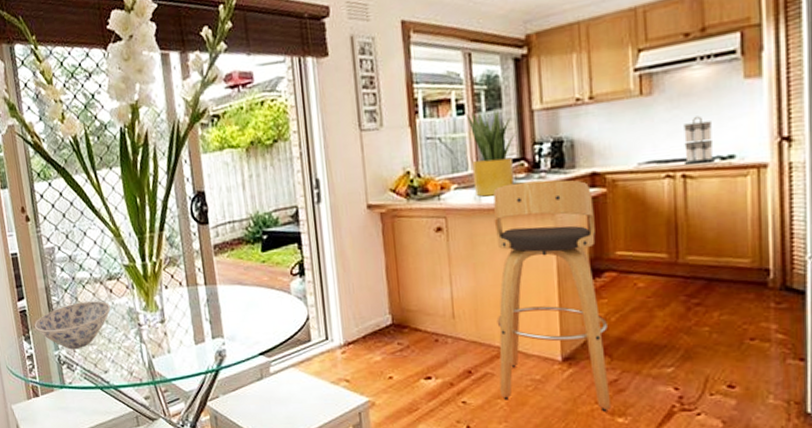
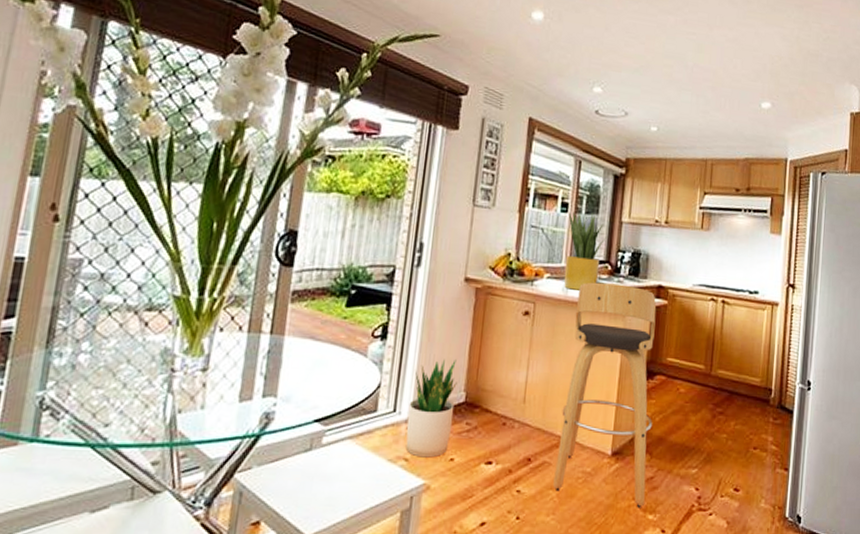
bowl: present [34,301,111,350] -> none [17,332,140,392]
planter: none [338,284,385,378] -> present [405,358,457,458]
spice rack: present [683,116,716,166] -> none [724,255,746,295]

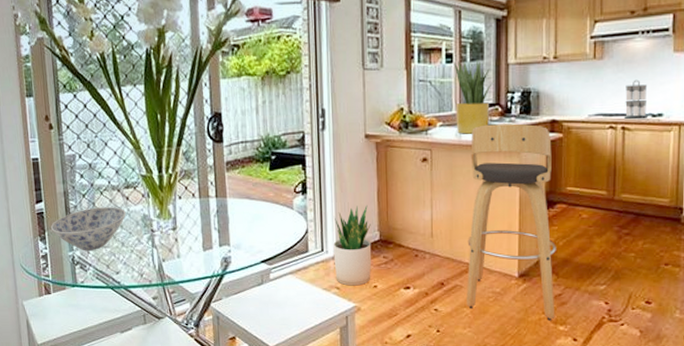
bowl: none [17,332,140,392] -> present [50,207,126,251]
spice rack: none [724,255,746,295] -> present [623,79,649,120]

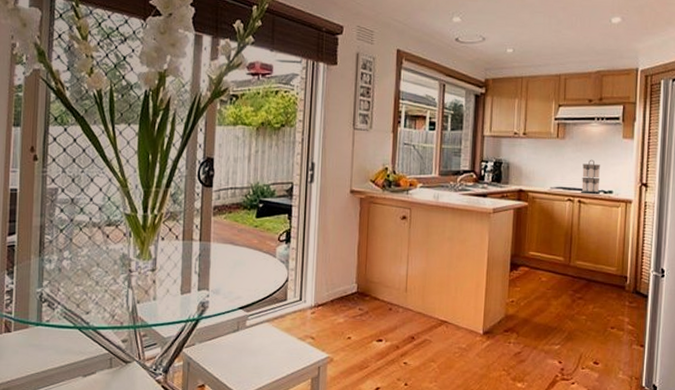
bowl: present [50,207,126,251] -> none [20,243,104,289]
planter: present [333,204,372,286] -> none [311,257,350,337]
planter: present [454,59,495,134] -> none [434,128,472,197]
bar stool: present [467,123,557,321] -> none [434,189,519,378]

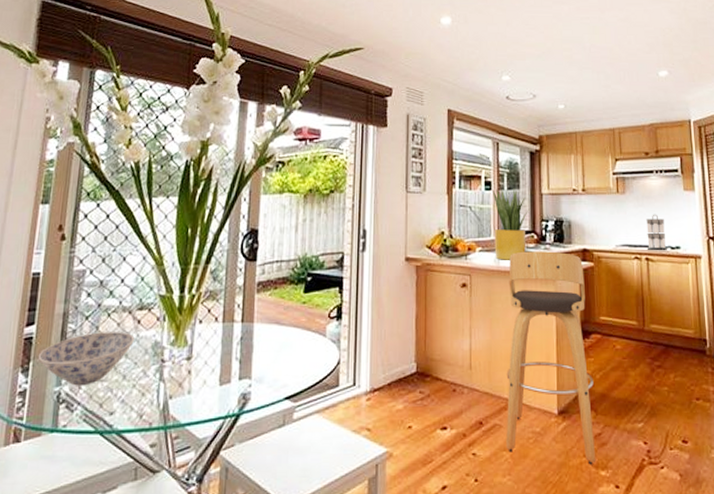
bowl: none [20,243,104,289] -> present [38,332,134,386]
planter: none [434,128,472,197] -> present [492,188,531,260]
bar stool: none [434,189,519,378] -> present [506,251,596,465]

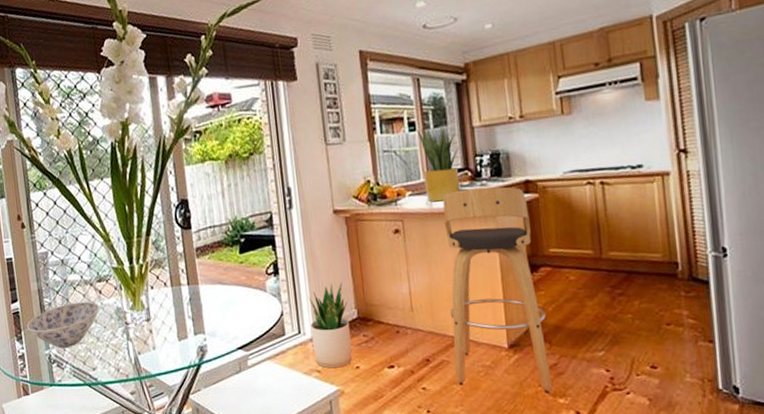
planter: none [366,332,408,427] -> present [309,281,353,369]
spice rack: present [646,214,668,251] -> none [599,132,628,174]

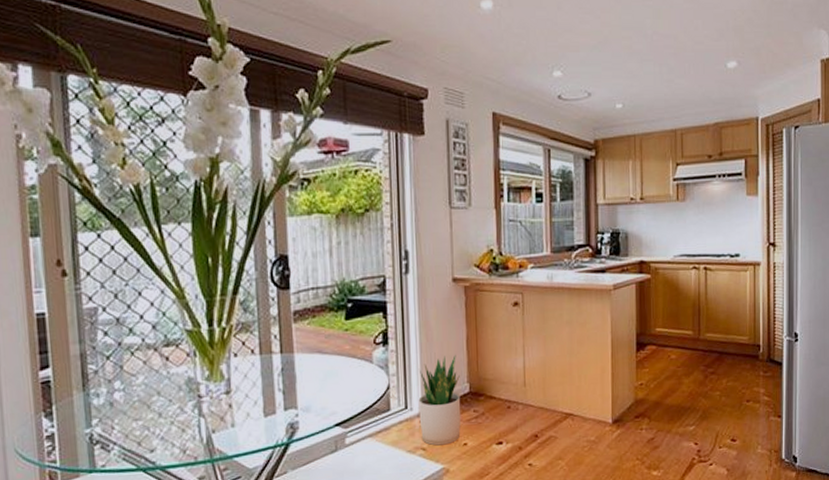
bowl: present [26,301,100,349] -> none [60,370,165,427]
planter: present [417,125,462,202] -> none [544,199,585,276]
bar stool: present [442,186,553,394] -> none [561,265,649,467]

